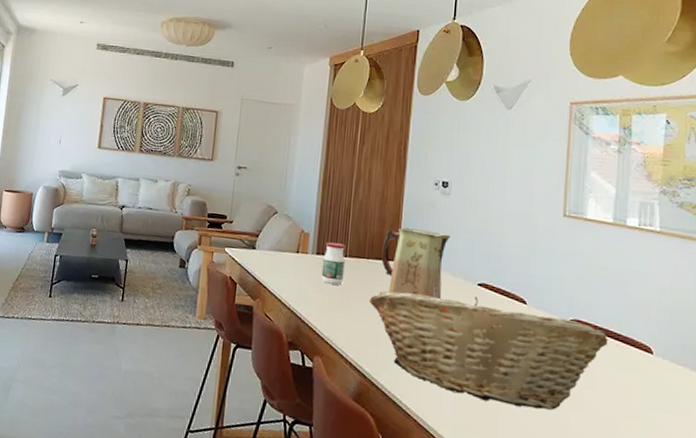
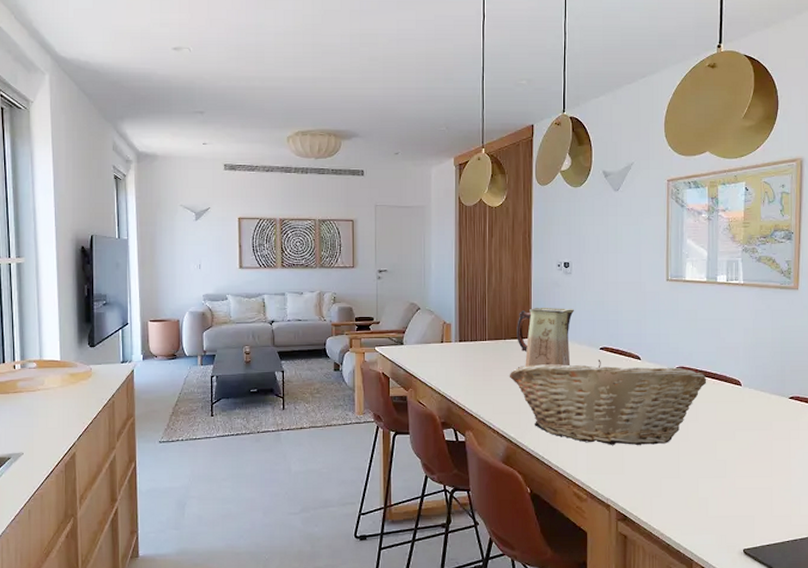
jar: present [321,242,345,286] -> none [465,329,485,367]

